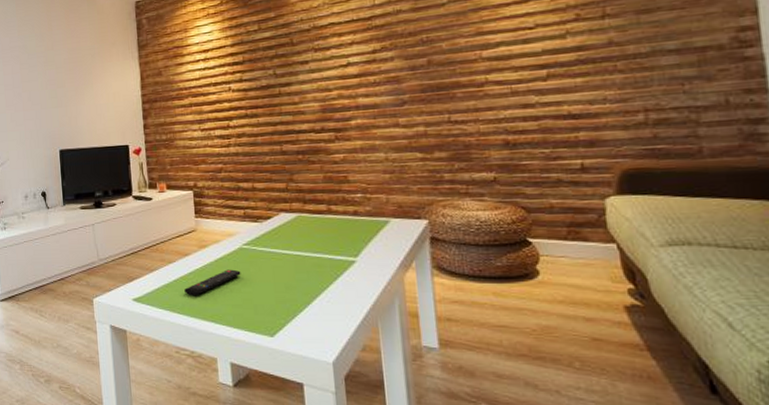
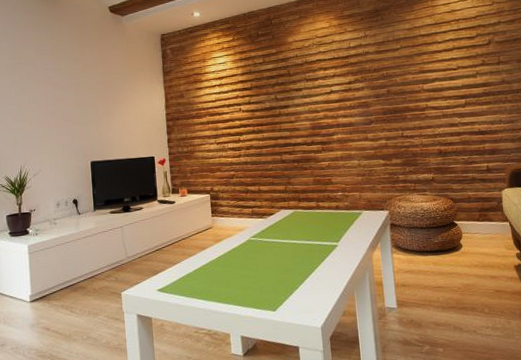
remote control: present [184,269,241,296] -> none [202,258,250,283]

